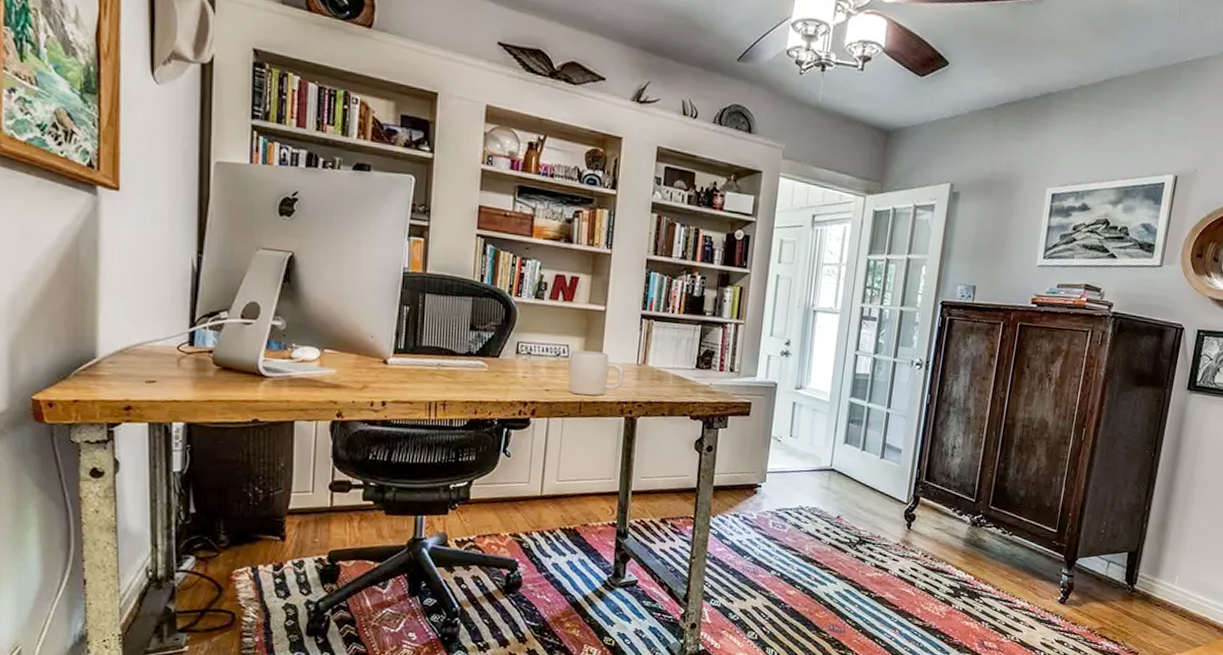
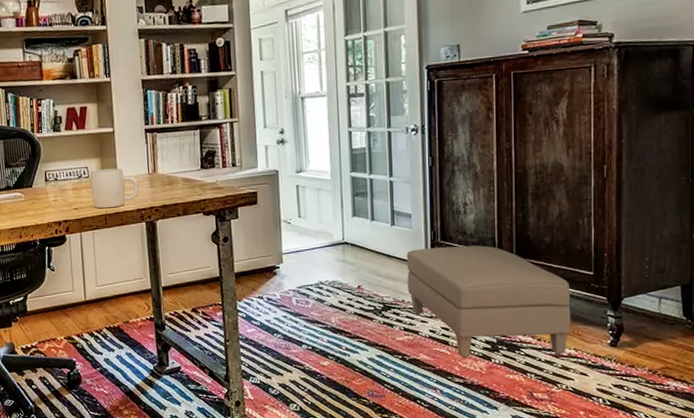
ottoman: none [885,485,1034,607] -> present [406,245,571,358]

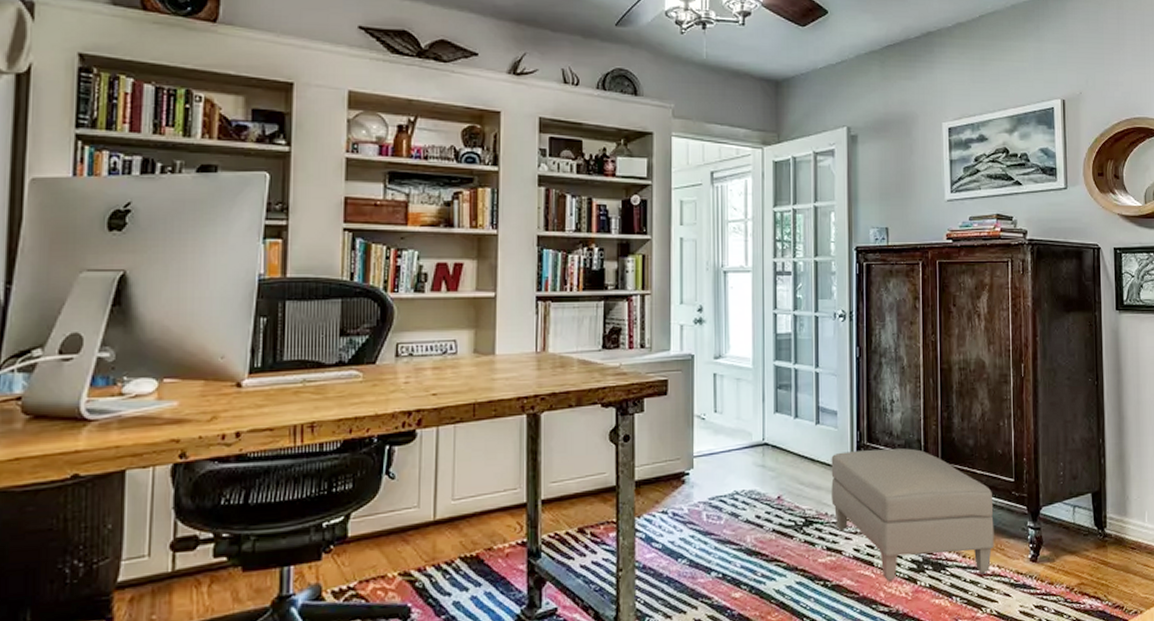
mug: present [89,168,139,209] -> none [457,343,522,396]

